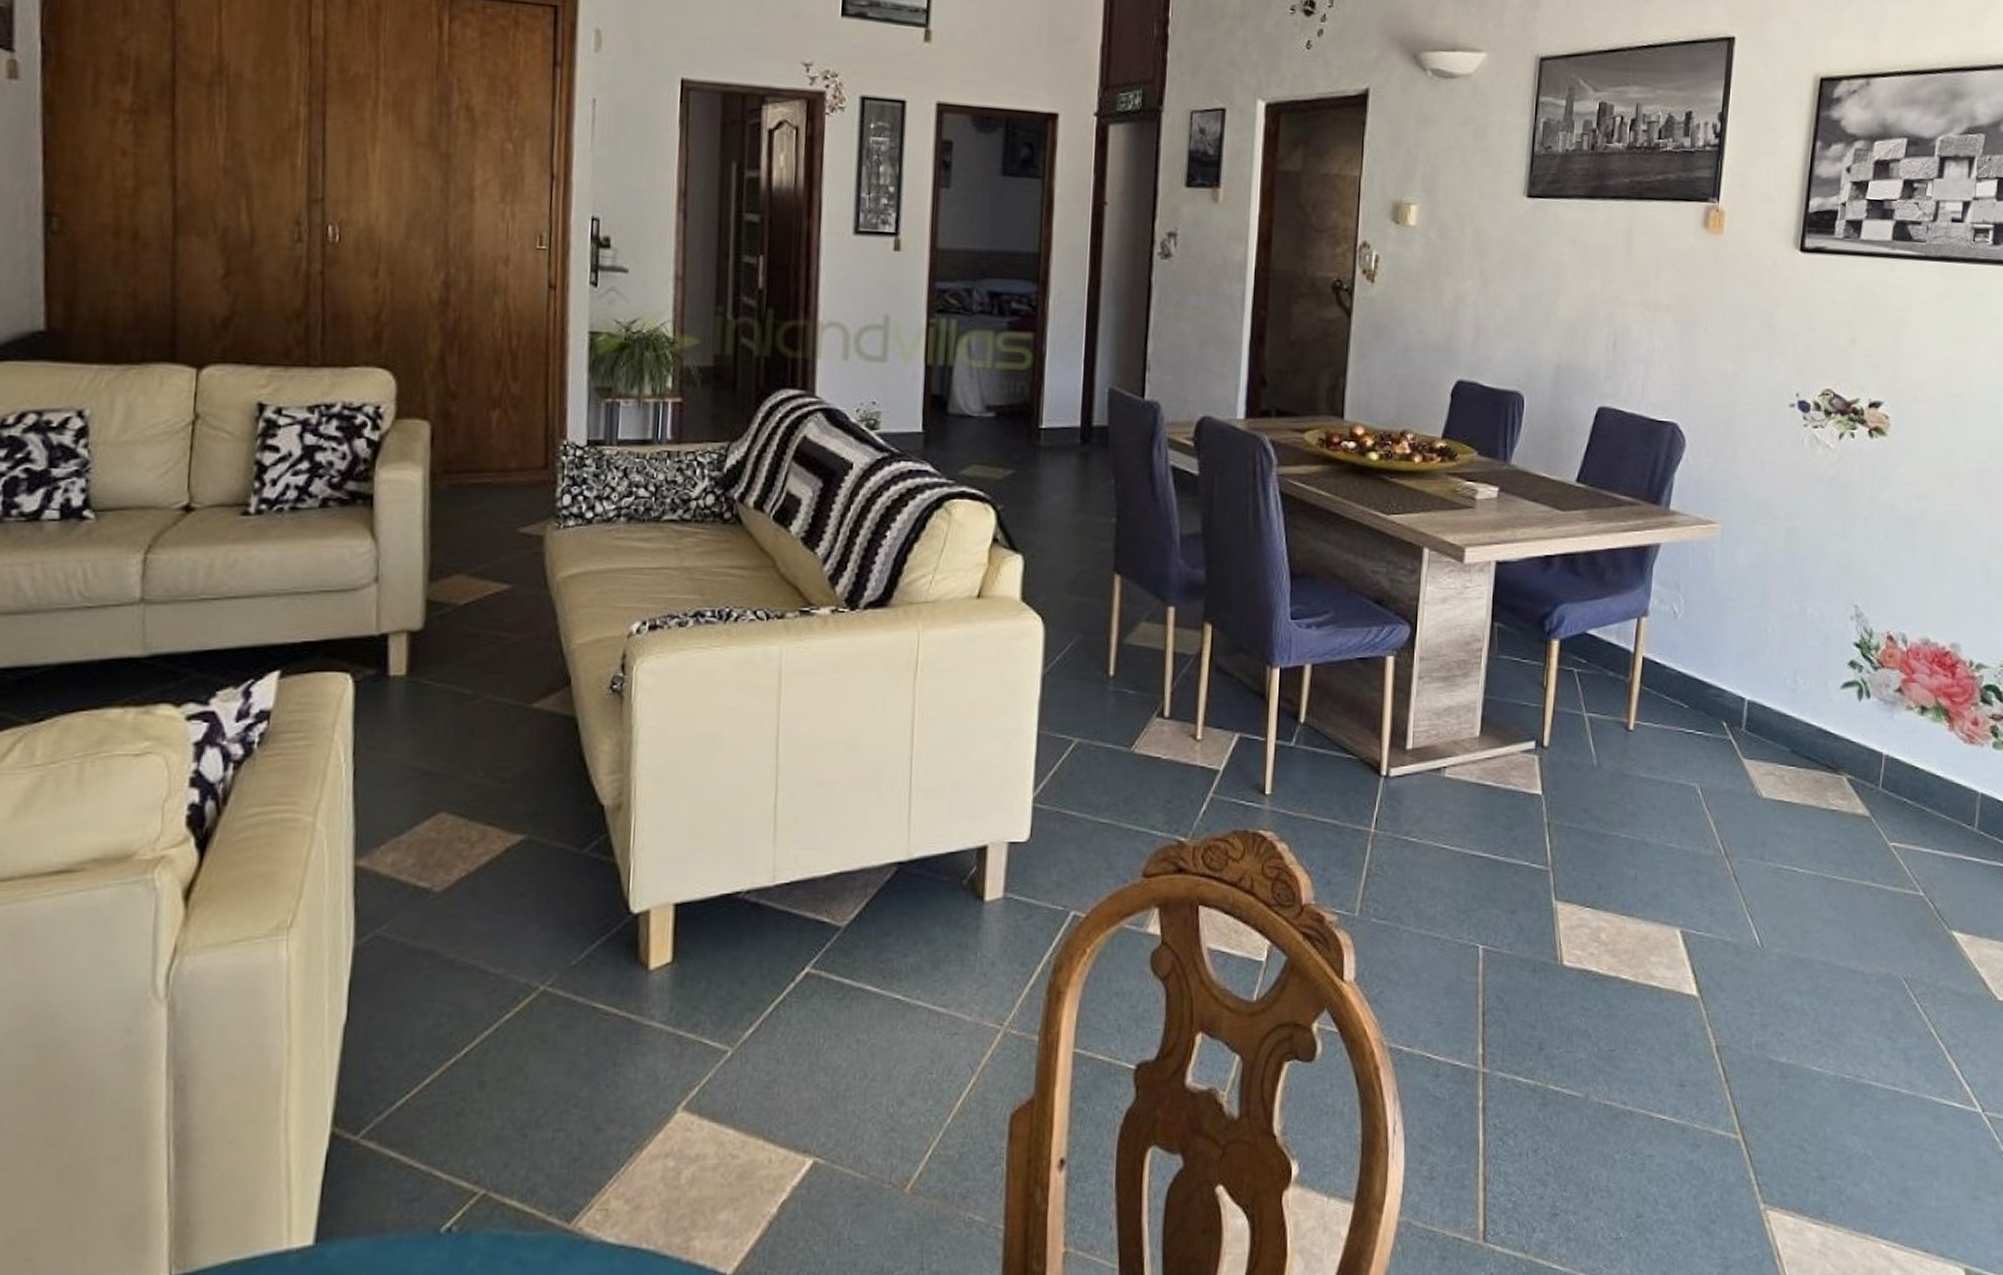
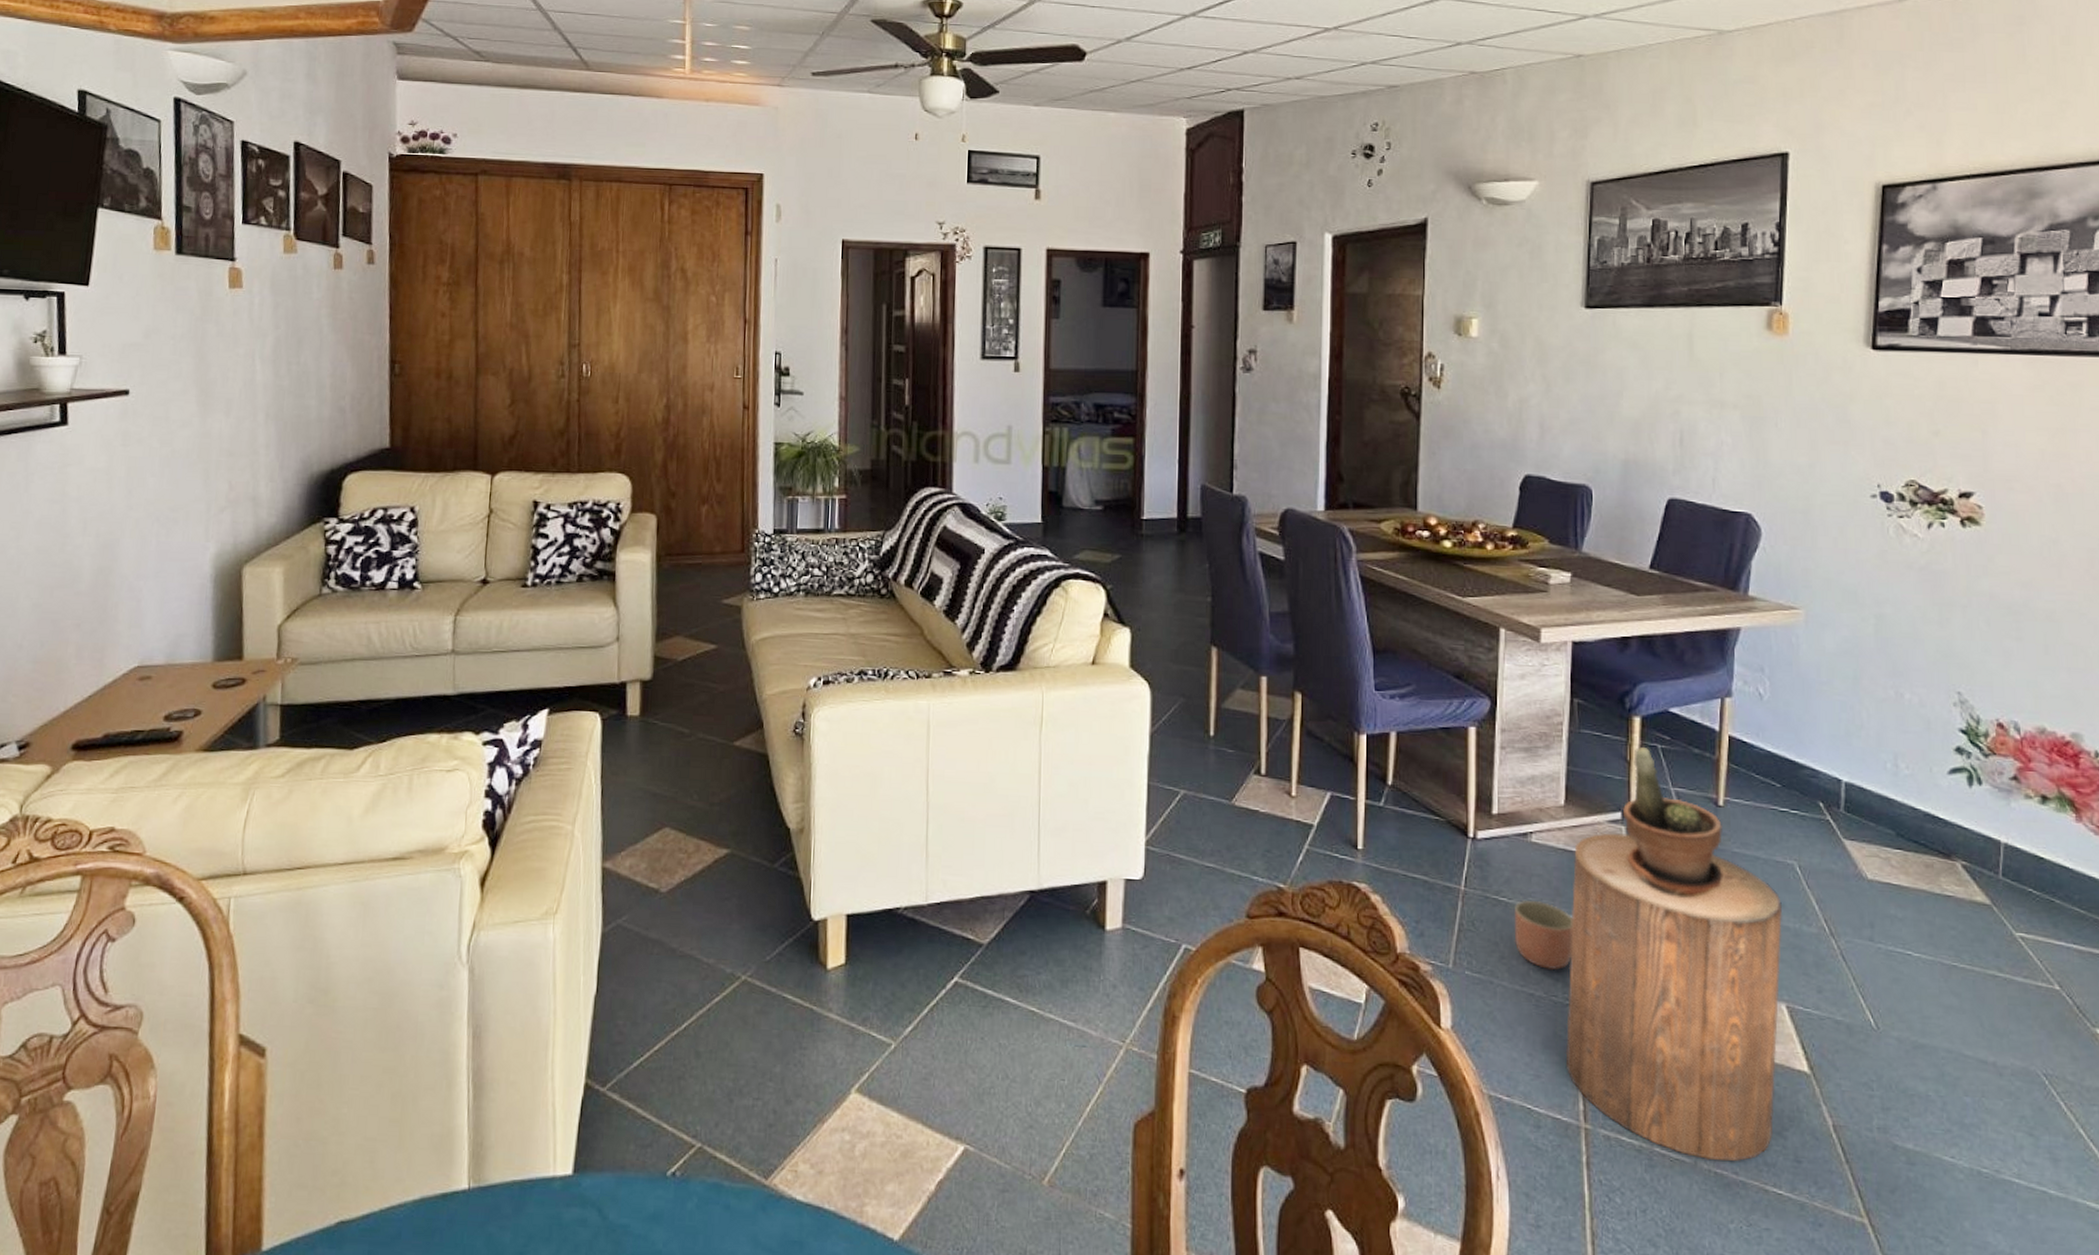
planter: none [1422,840,1482,912] -> present [1514,901,1574,971]
stool: none [1467,763,1682,1093] -> present [1565,833,1782,1161]
potted plant: none [1536,671,1633,827] -> present [1622,746,1724,898]

